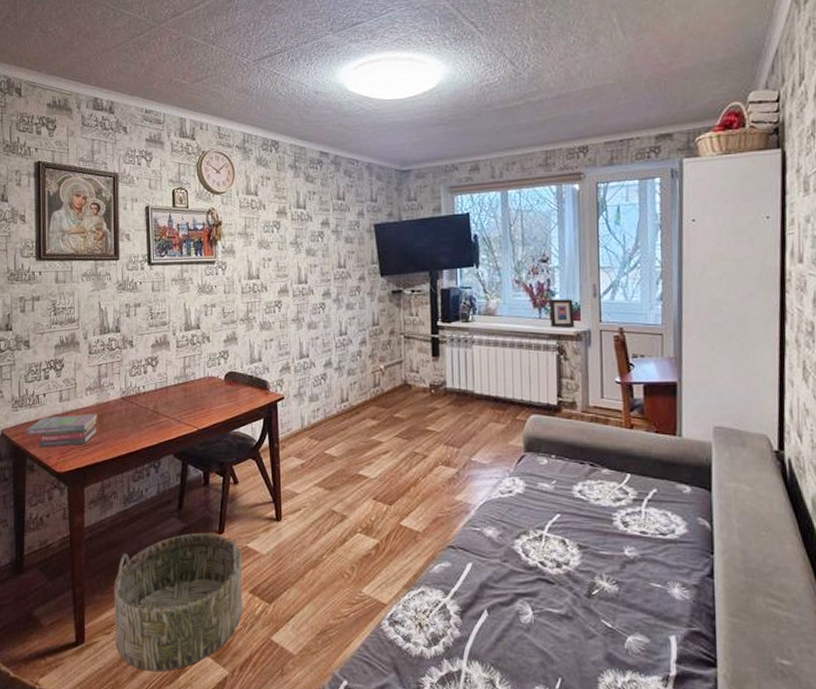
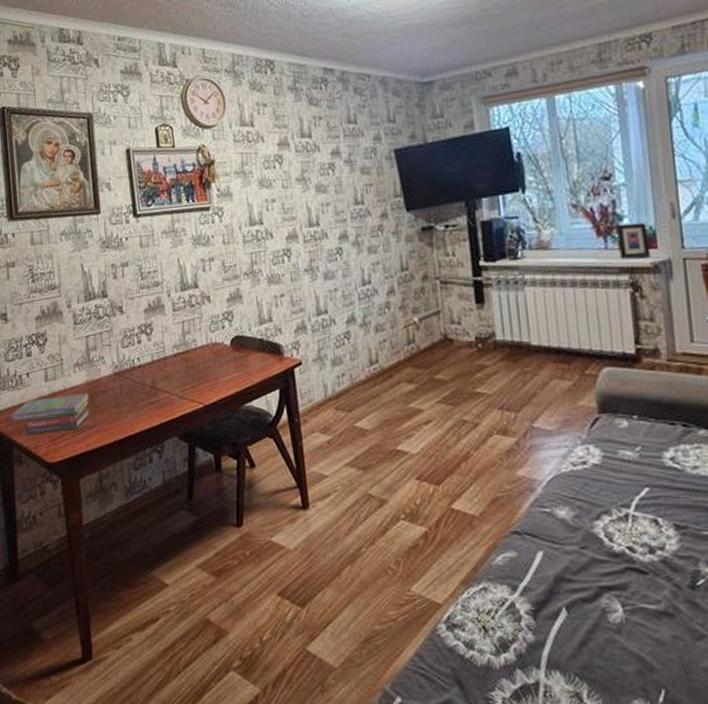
basket: present [114,532,243,672] -> none [121,526,272,691]

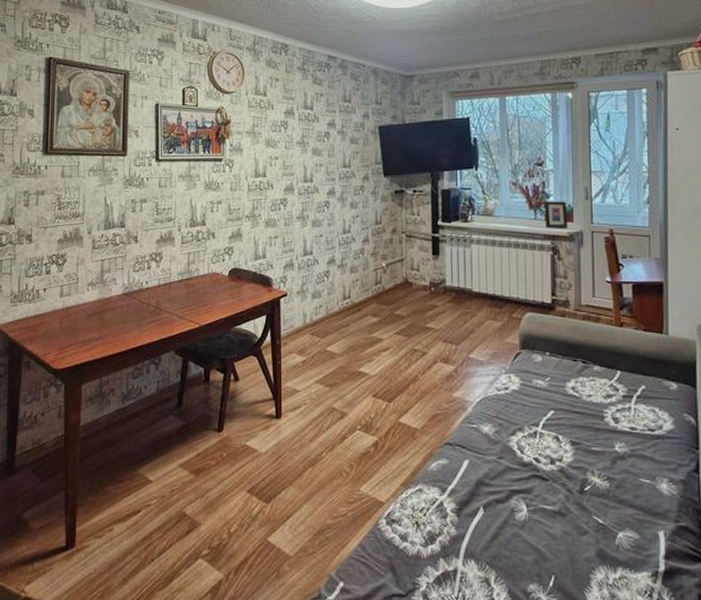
books: present [10,393,90,435] -> none [24,309,98,343]

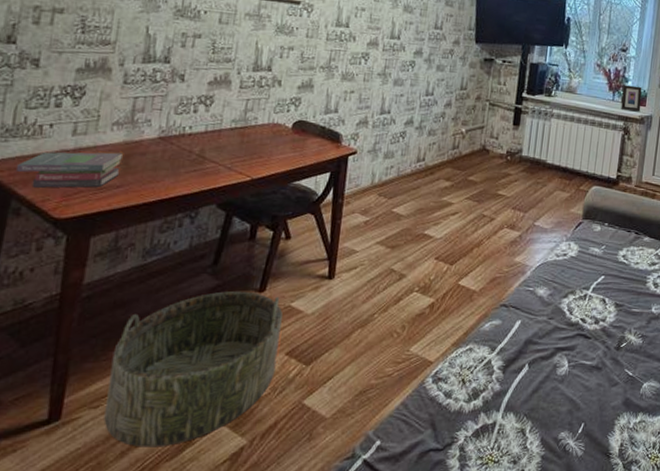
books: none [24,309,98,343] -> present [15,152,123,188]
basket: none [107,430,240,577] -> present [104,290,283,447]

